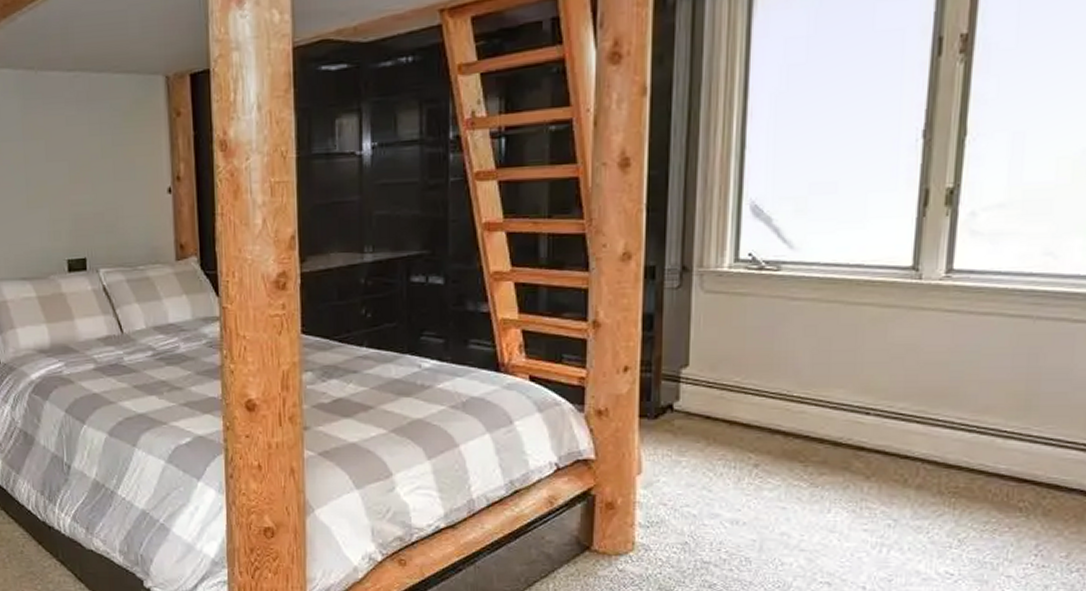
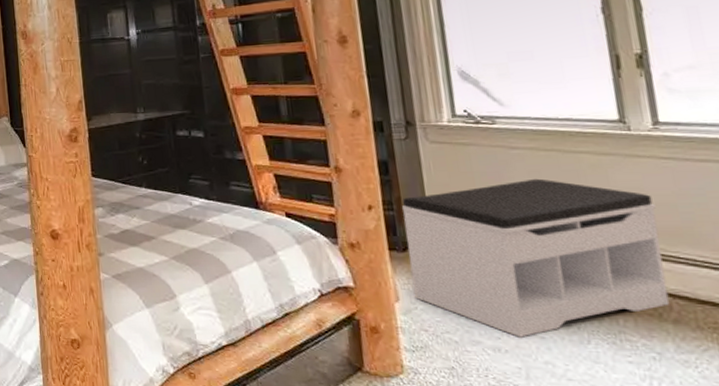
bench: none [658,334,927,509] -> present [402,178,670,338]

